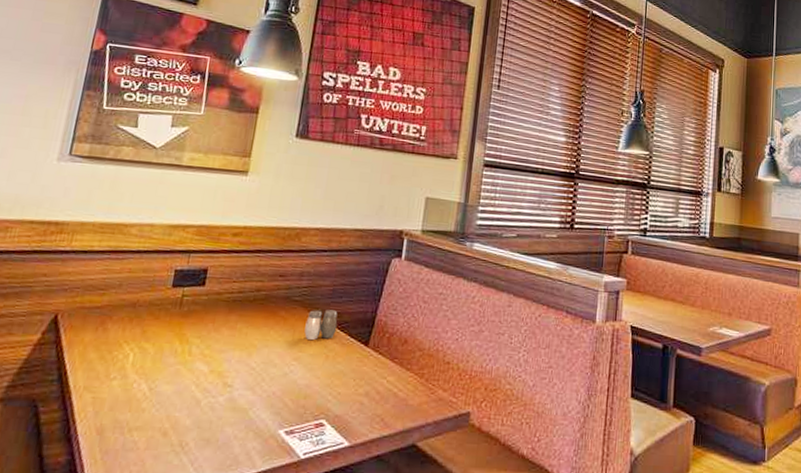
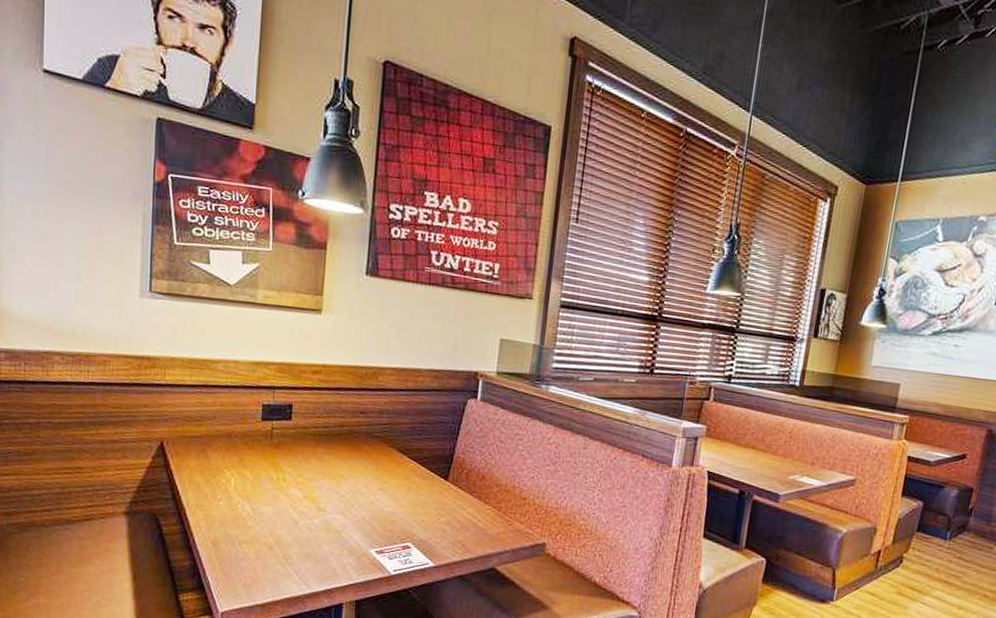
salt and pepper shaker: present [304,309,338,340] -> none [387,445,418,473]

